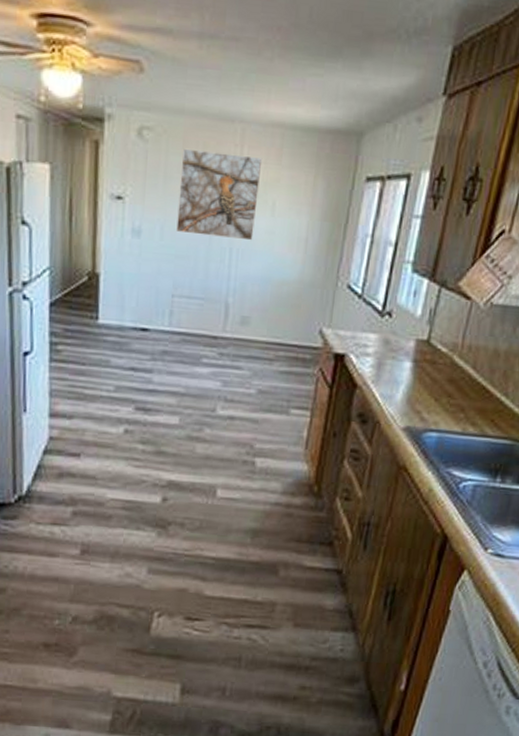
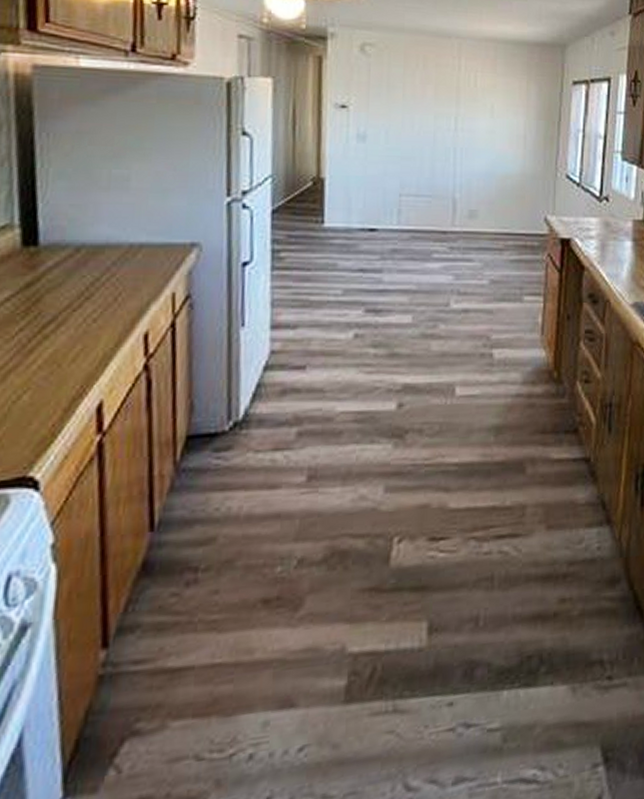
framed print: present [176,148,263,241] -> none [401,61,479,140]

